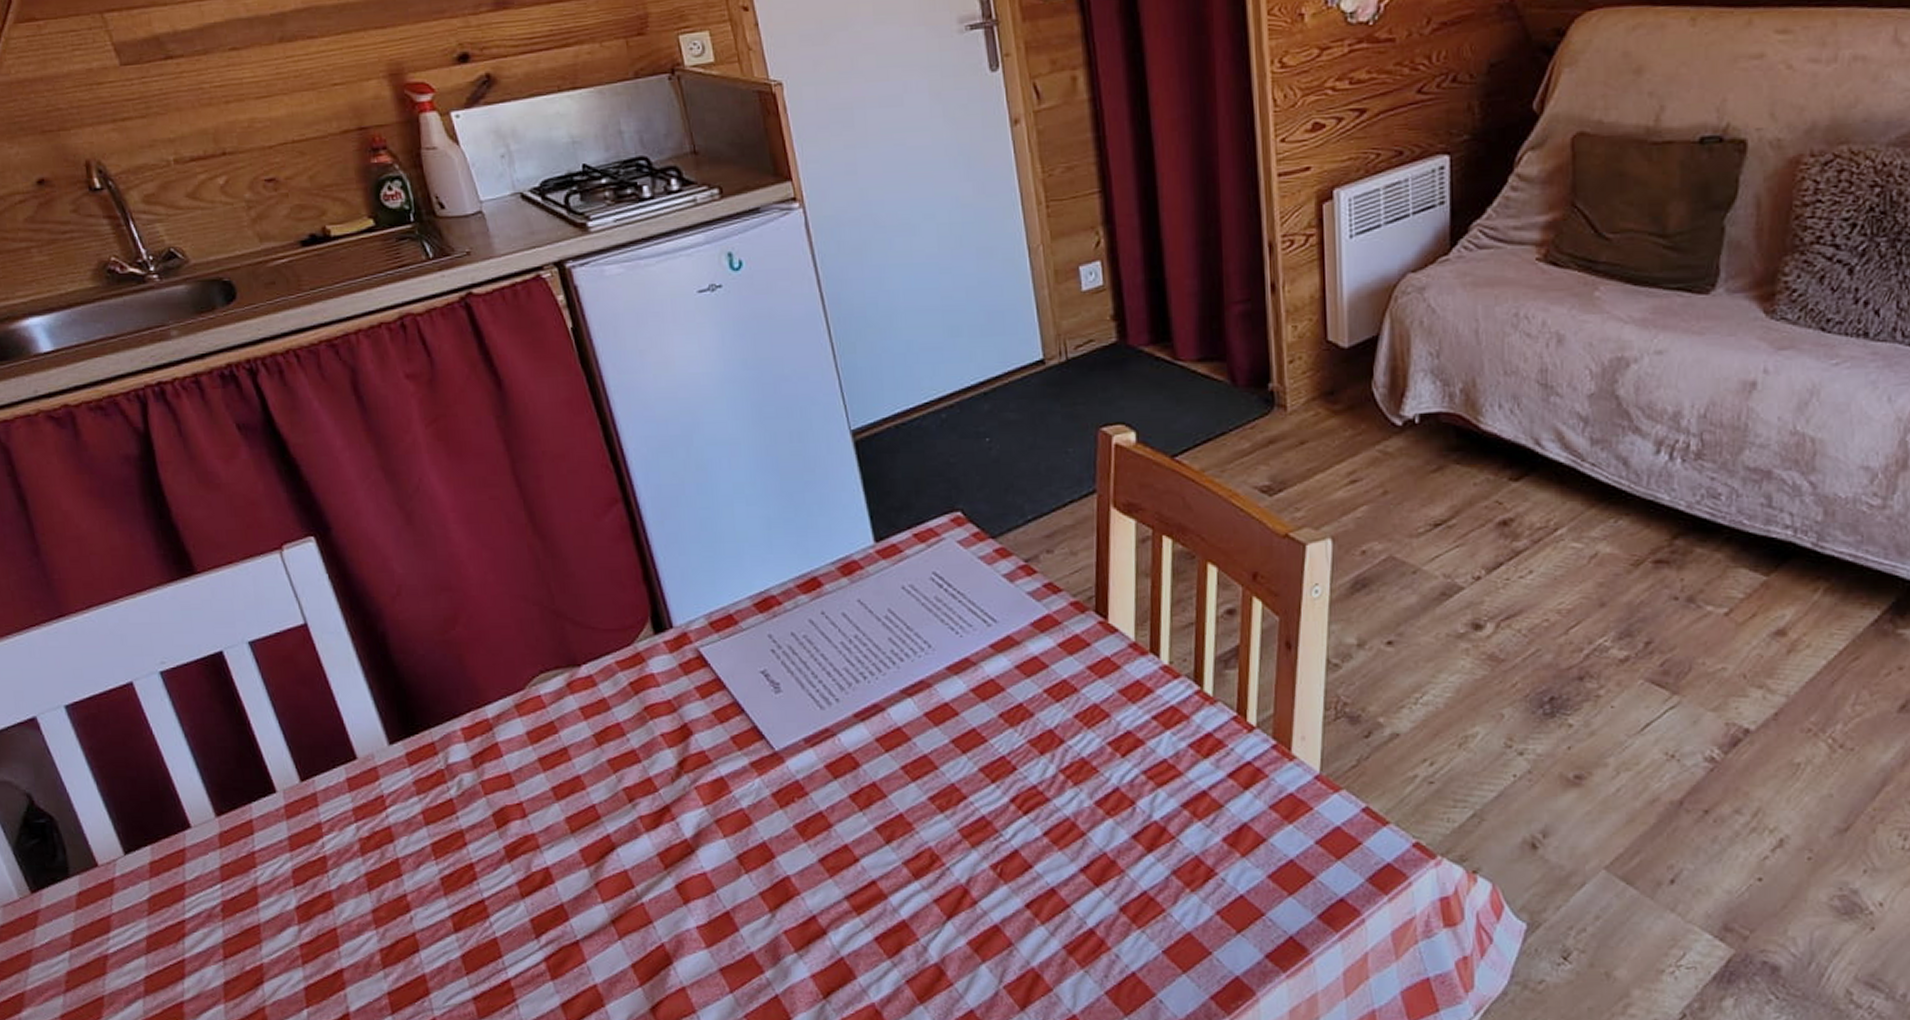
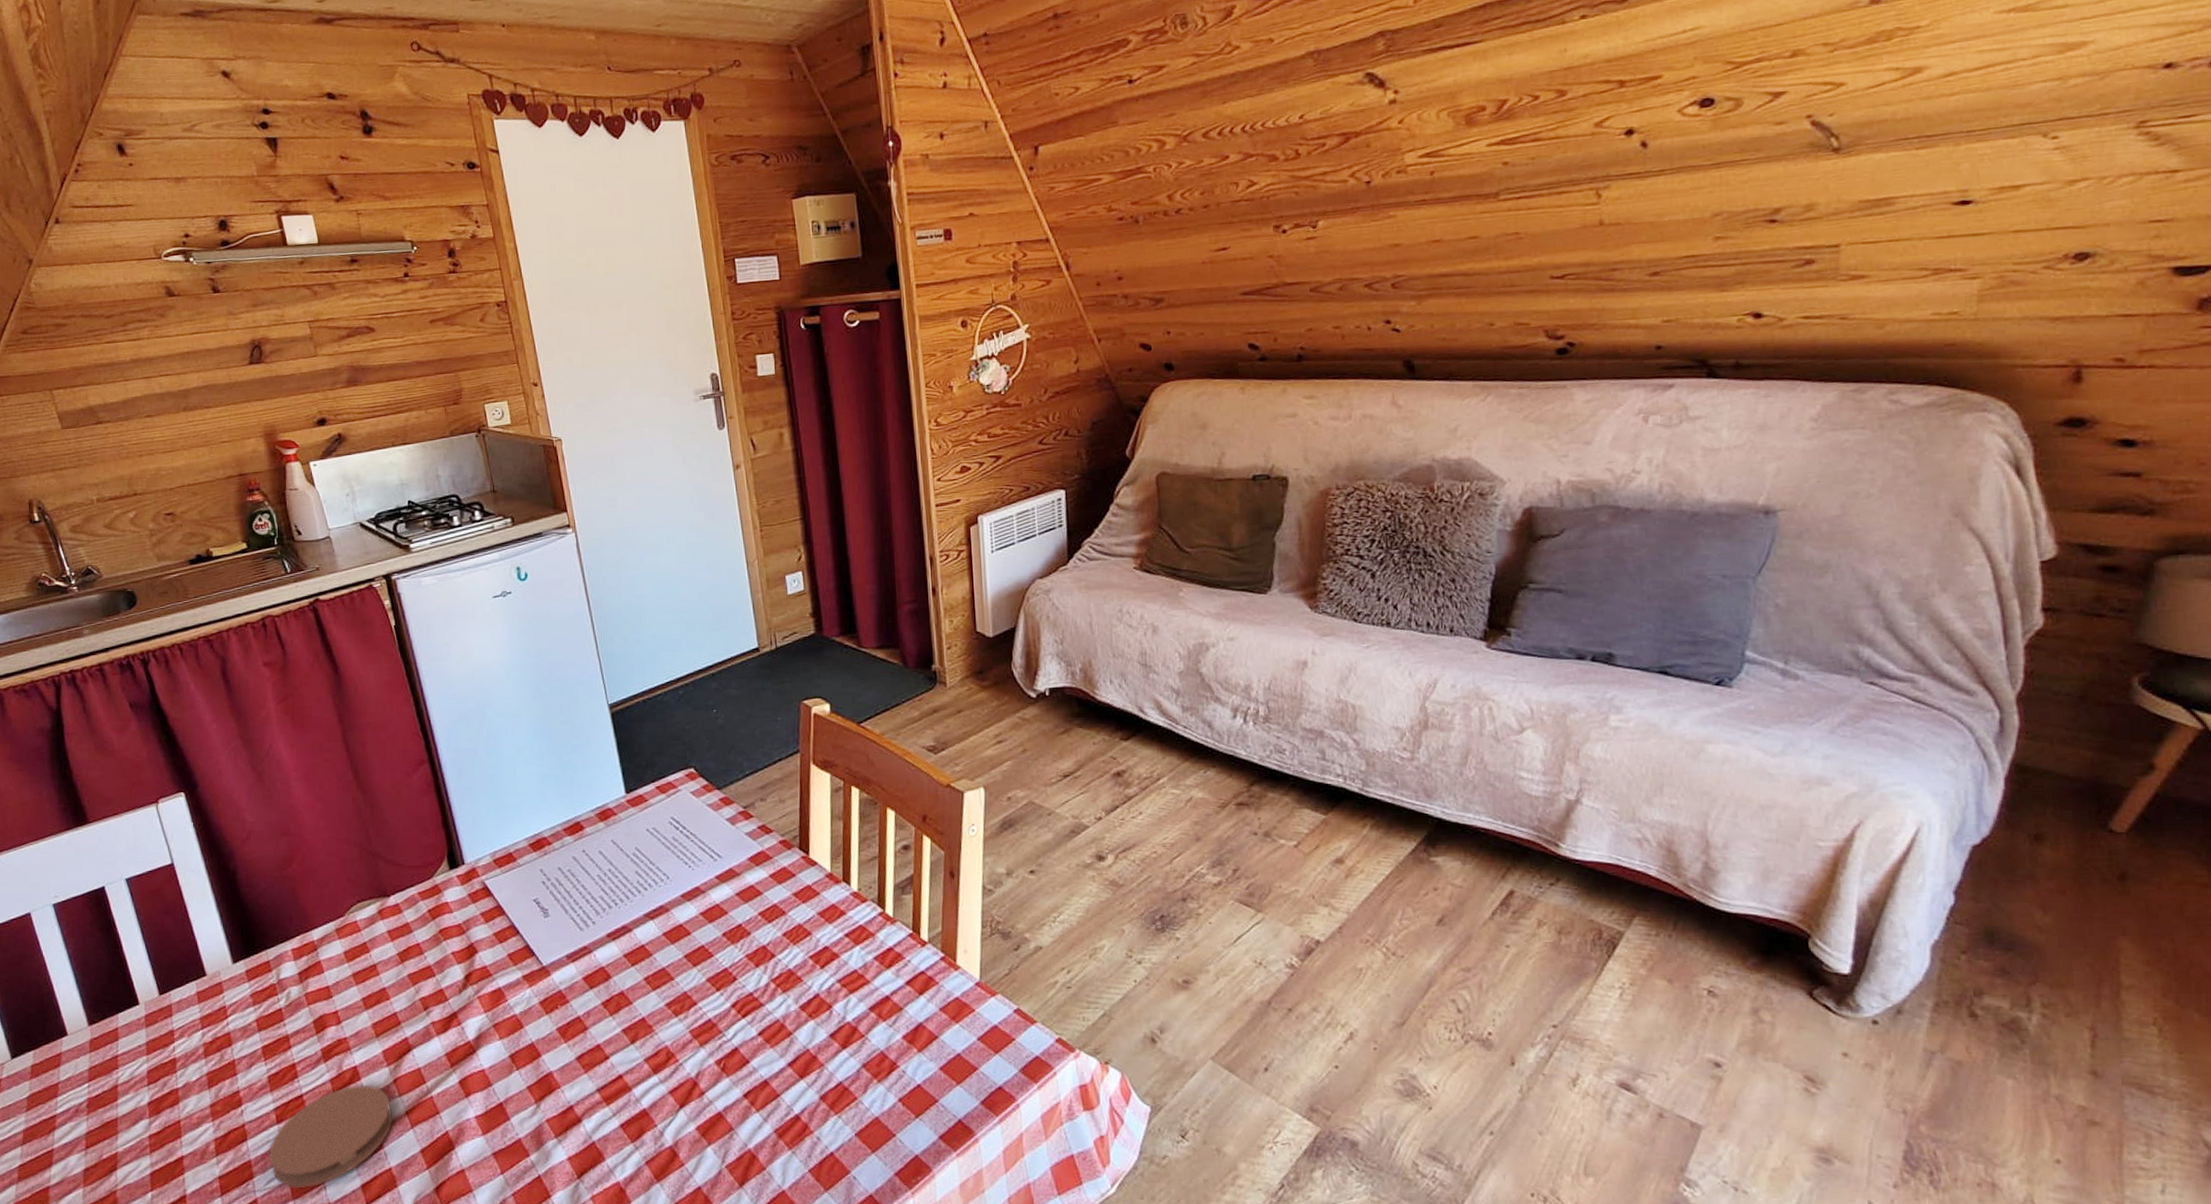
coaster: none [446,889,596,1006] -> present [269,1085,393,1188]

